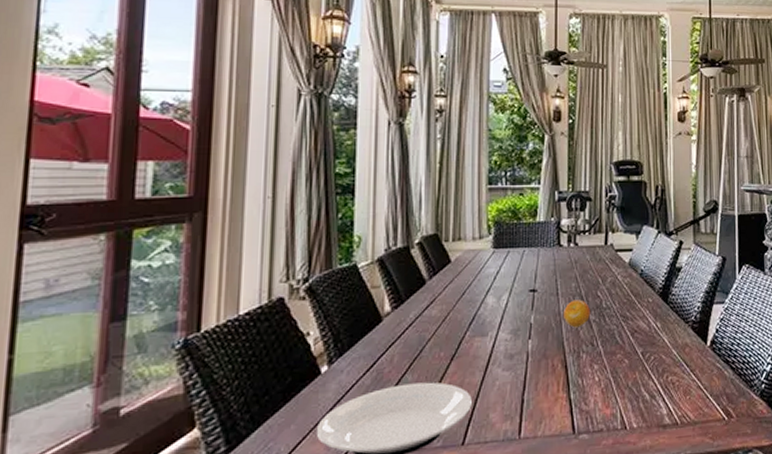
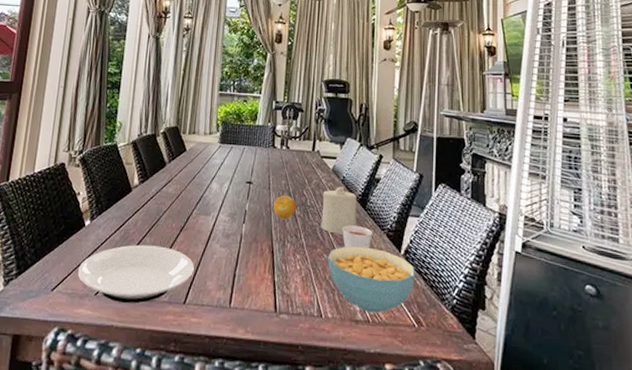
candle: none [619,281,658,335] -> present [321,186,357,235]
cereal bowl: none [628,344,723,414] -> present [327,246,415,313]
candle: none [643,322,676,348] -> present [342,225,372,248]

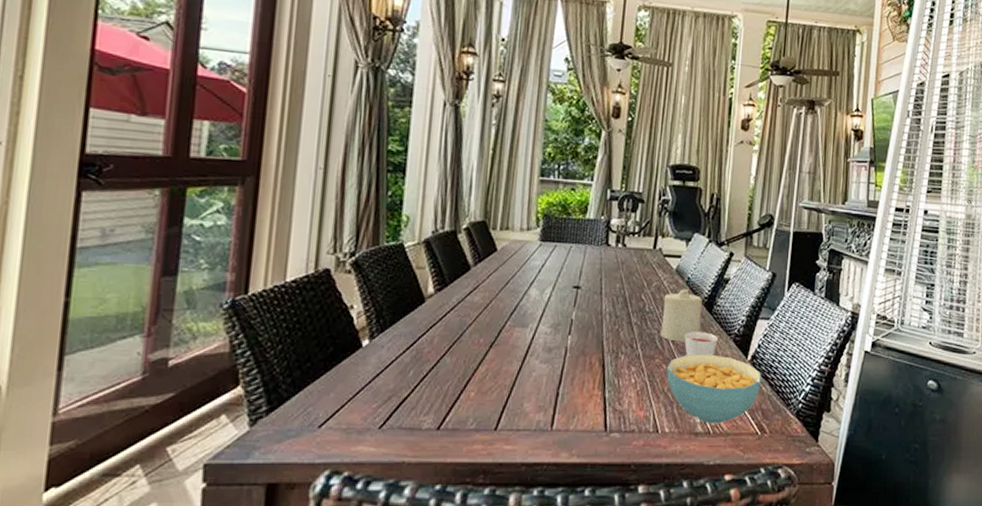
plate: present [78,244,194,304] -> none [355,365,508,434]
fruit: present [273,195,297,220] -> none [605,301,634,329]

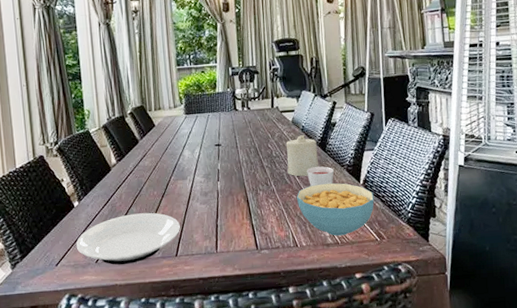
plate: none [355,365,508,434] -> present [76,212,180,265]

